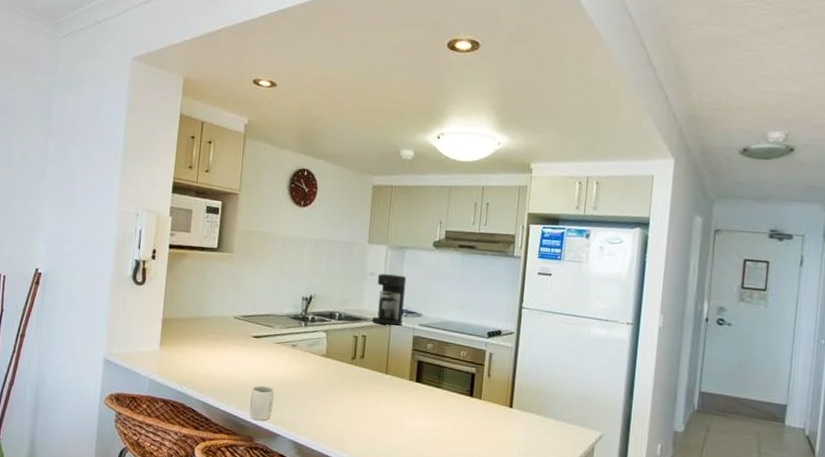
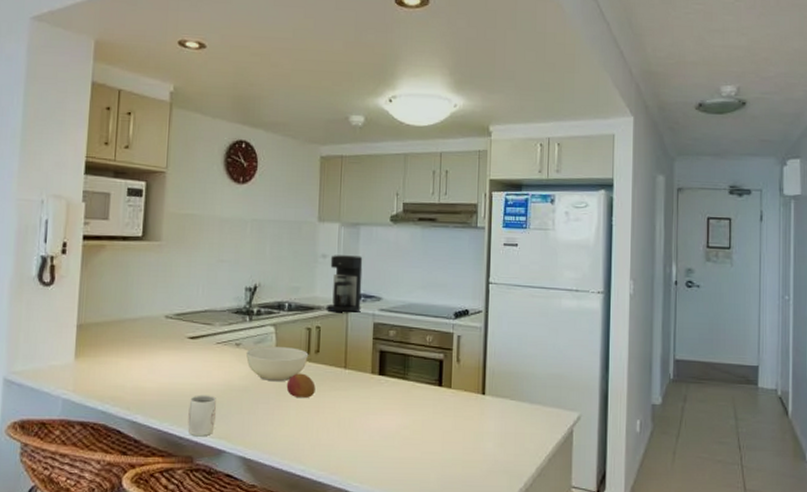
bowl: none [300,349,355,380] -> present [245,346,309,382]
fruit: none [334,374,360,396] -> present [286,373,316,398]

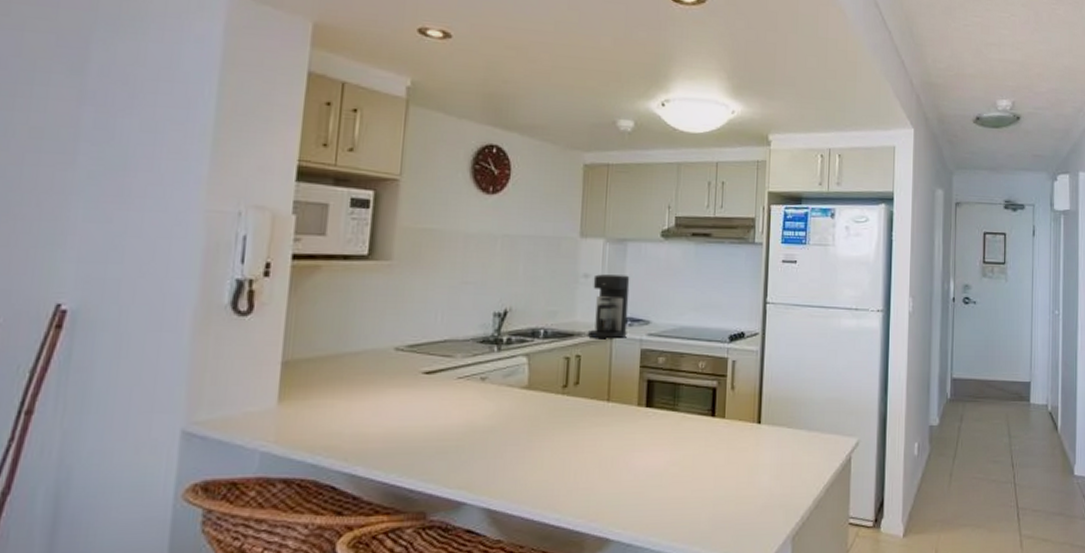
mug: present [187,395,217,437] -> none [420,438,457,488]
bowl: present [245,346,309,382] -> none [492,380,567,420]
fruit: present [286,373,316,398] -> none [540,409,574,436]

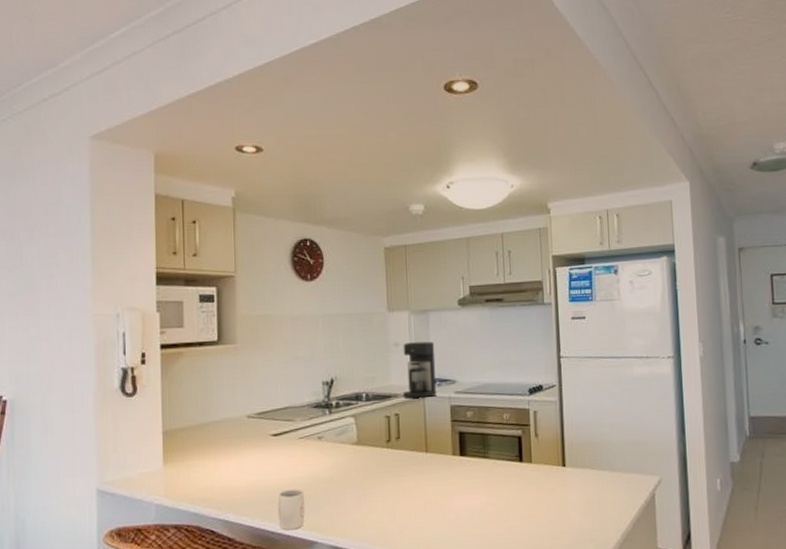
mug: none [420,438,457,488] -> present [278,489,306,530]

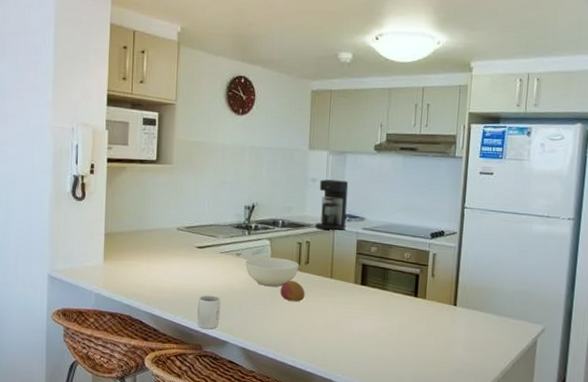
bowl: none [328,436,390,471] -> present [245,257,300,287]
fruit: none [371,460,399,484] -> present [280,280,305,302]

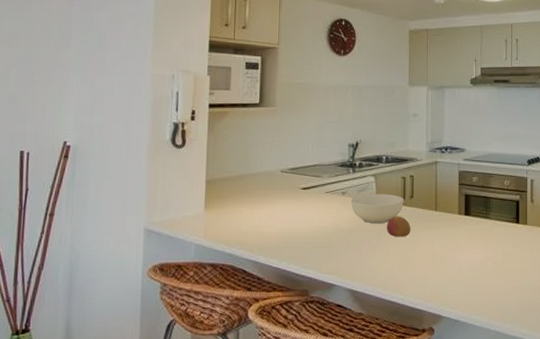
mug: present [197,295,221,329] -> none [303,237,327,273]
coffee maker: present [315,179,349,231] -> none [417,114,448,163]

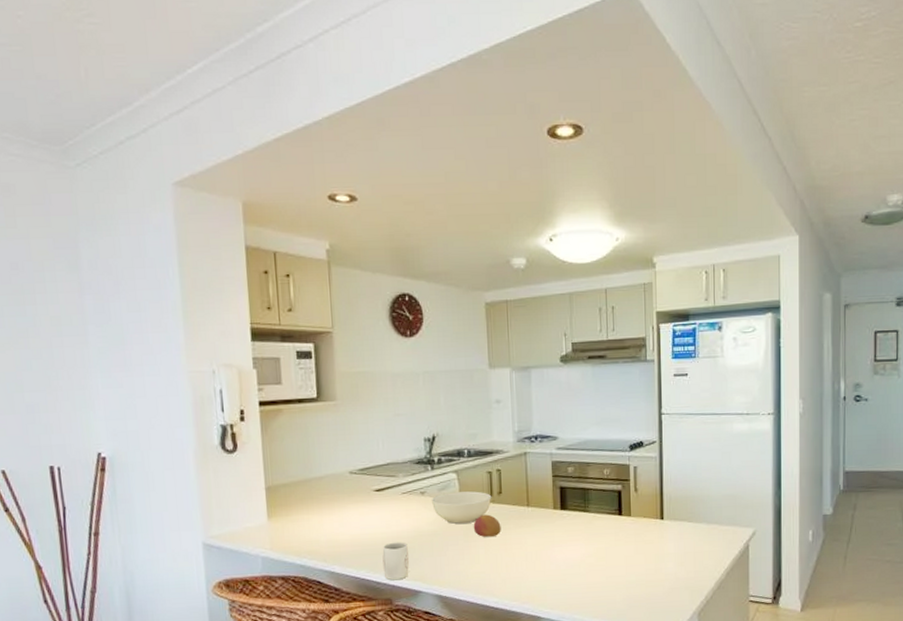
mug: none [303,237,327,273] -> present [382,542,410,581]

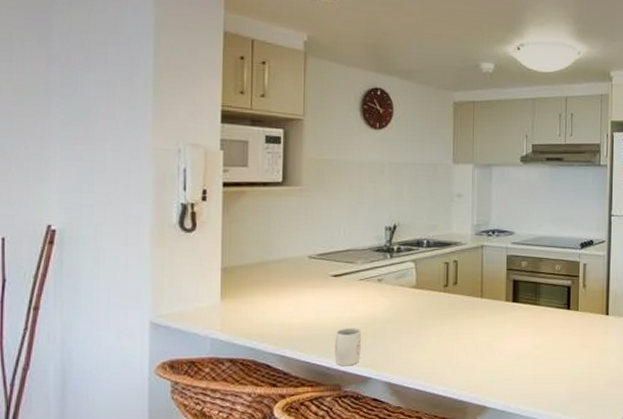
bowl: present [431,491,492,525] -> none [387,281,448,313]
fruit: present [473,514,501,537] -> none [427,304,454,326]

